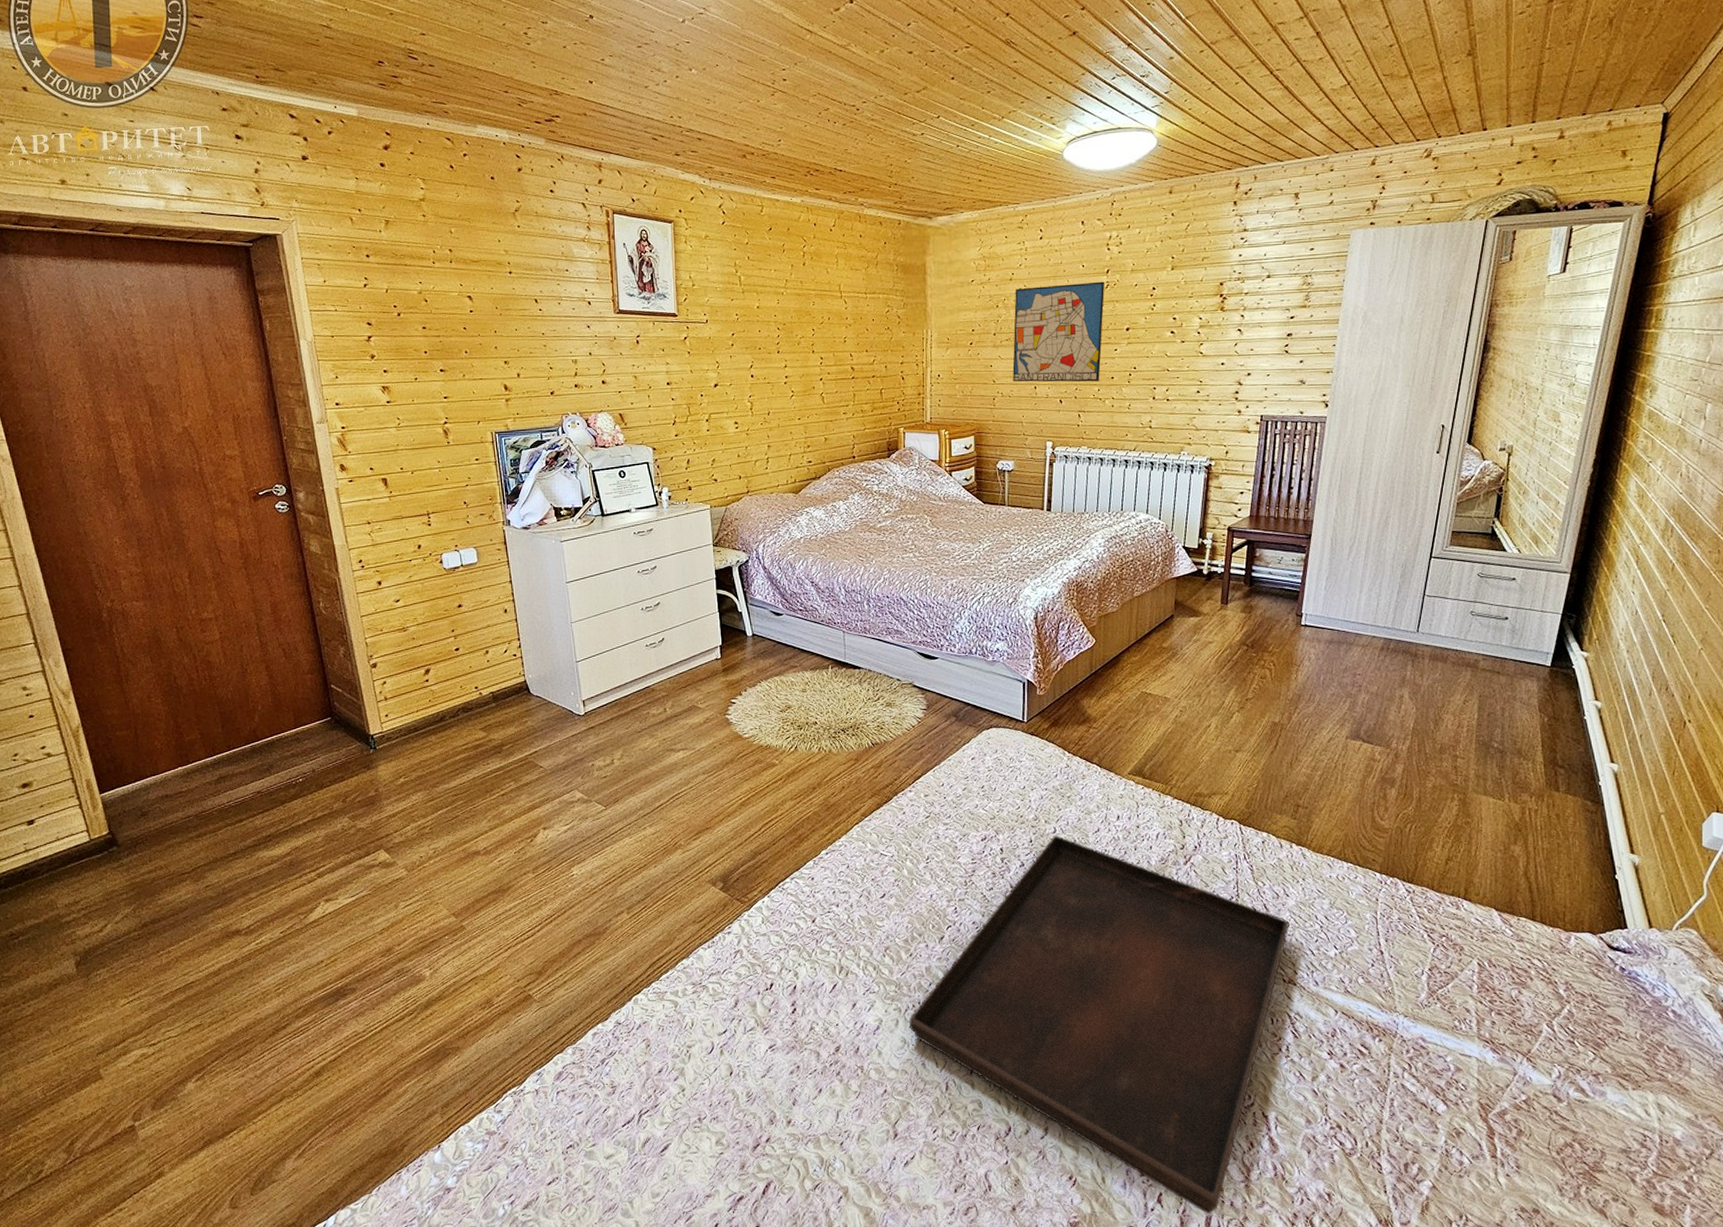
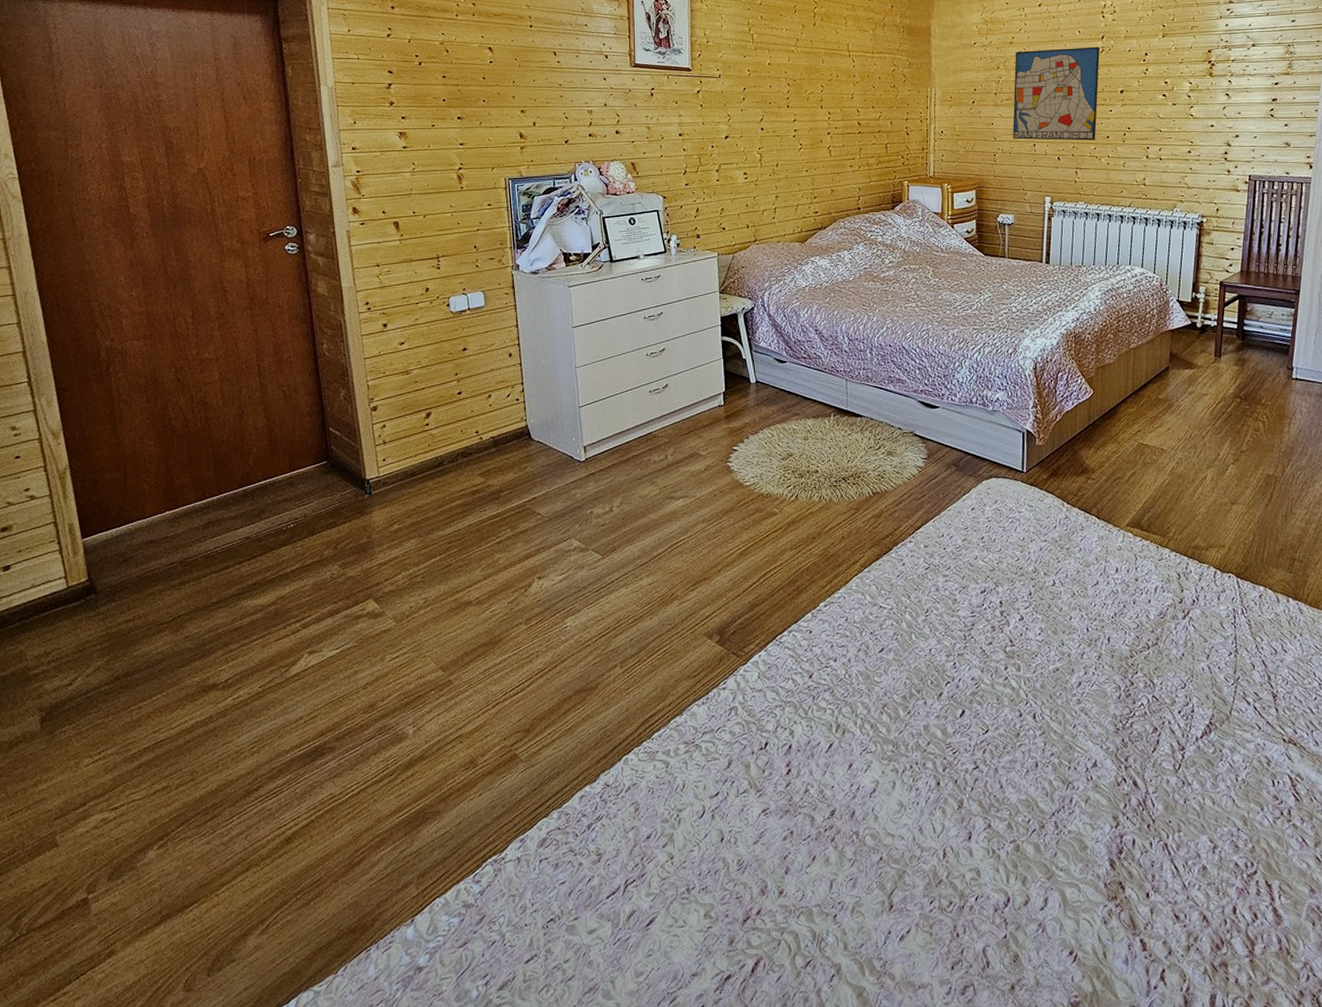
serving tray: present [909,835,1289,1214] -> none [907,588,1288,992]

